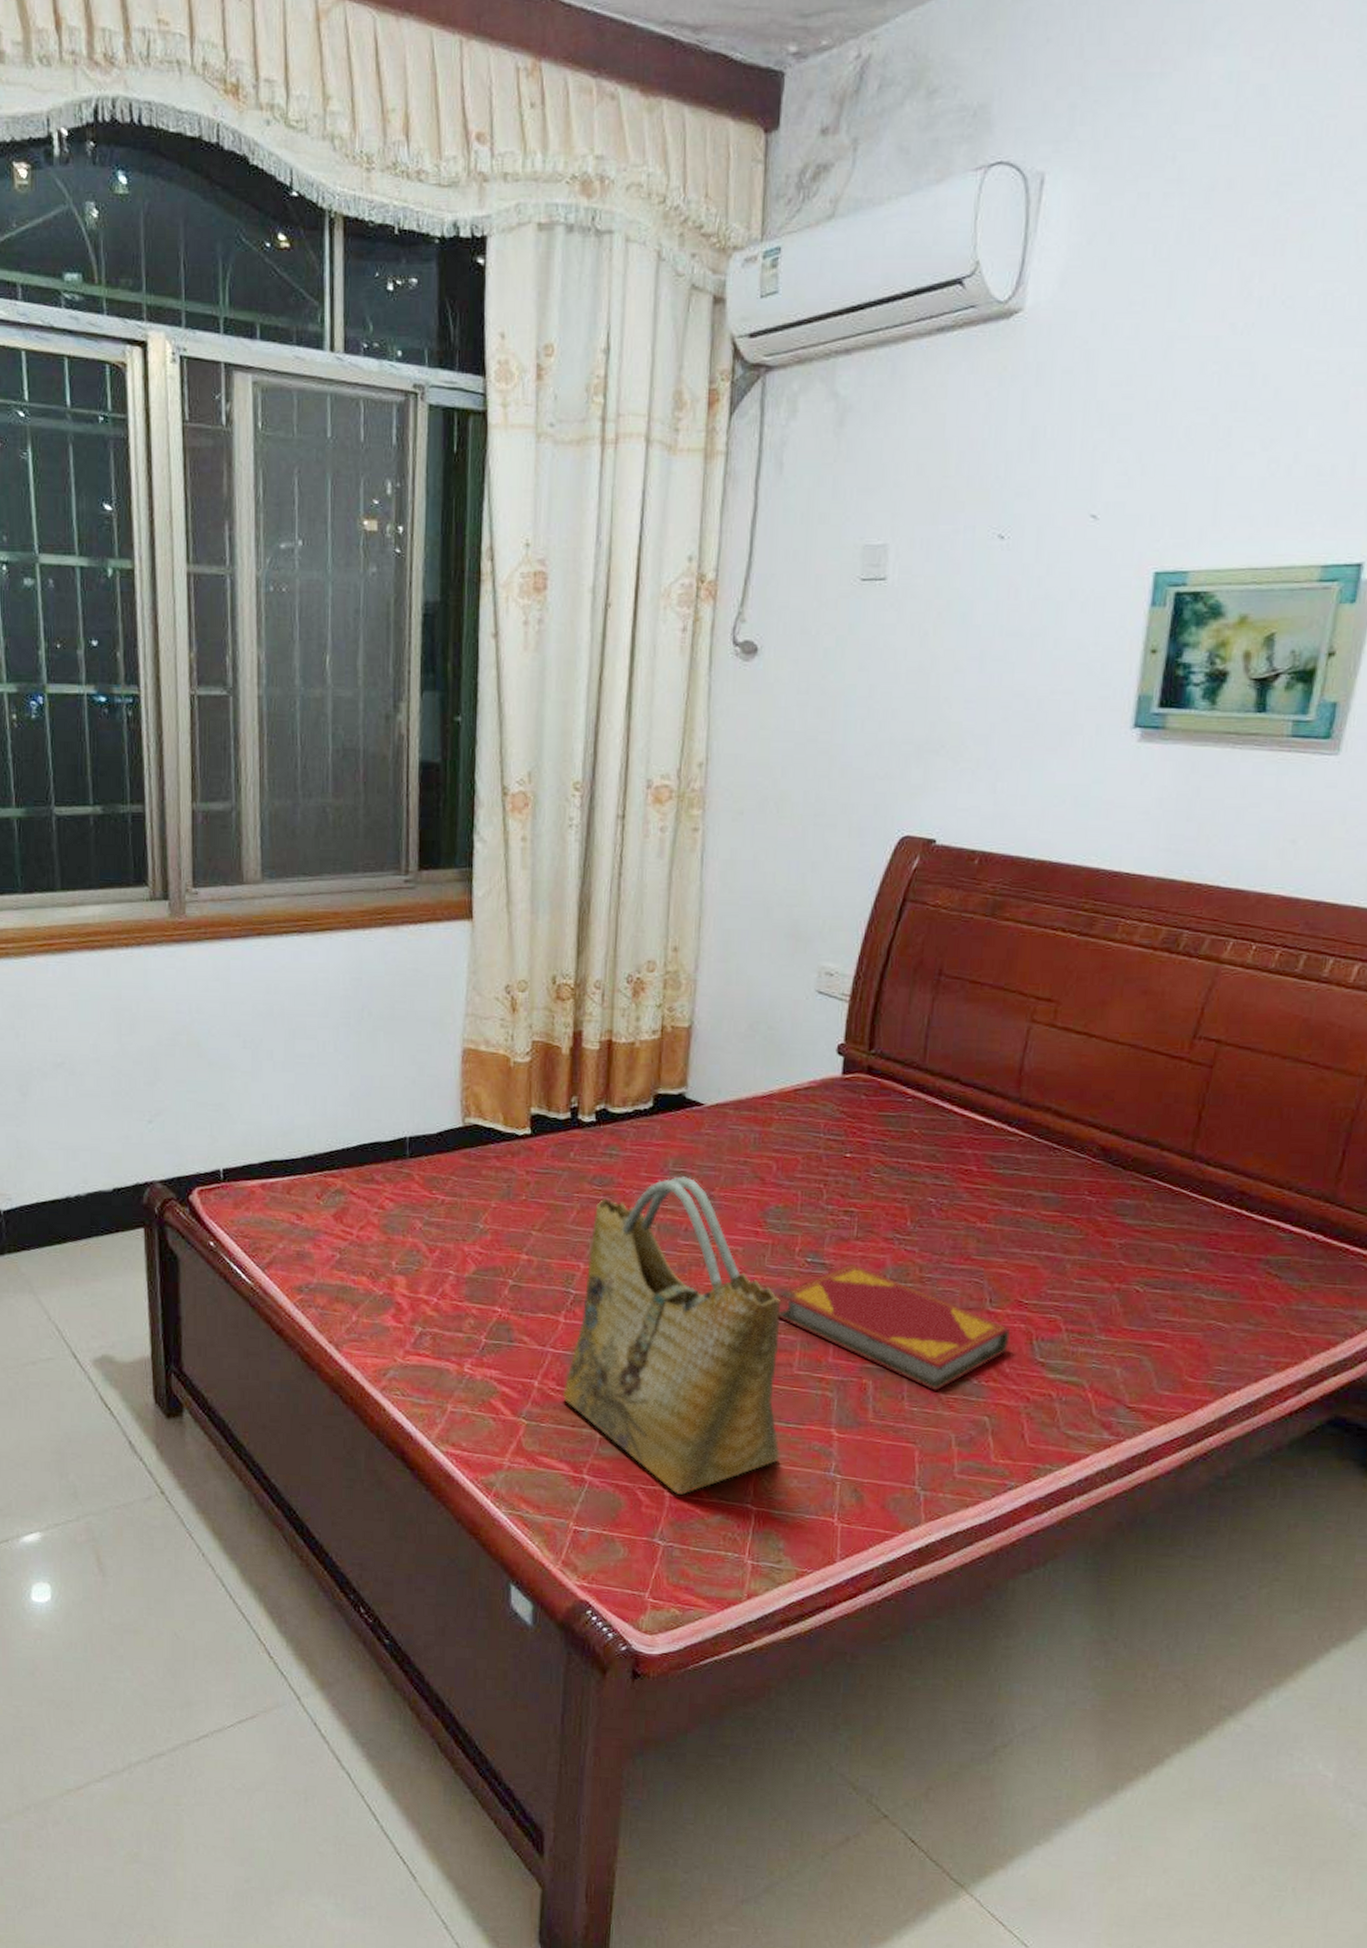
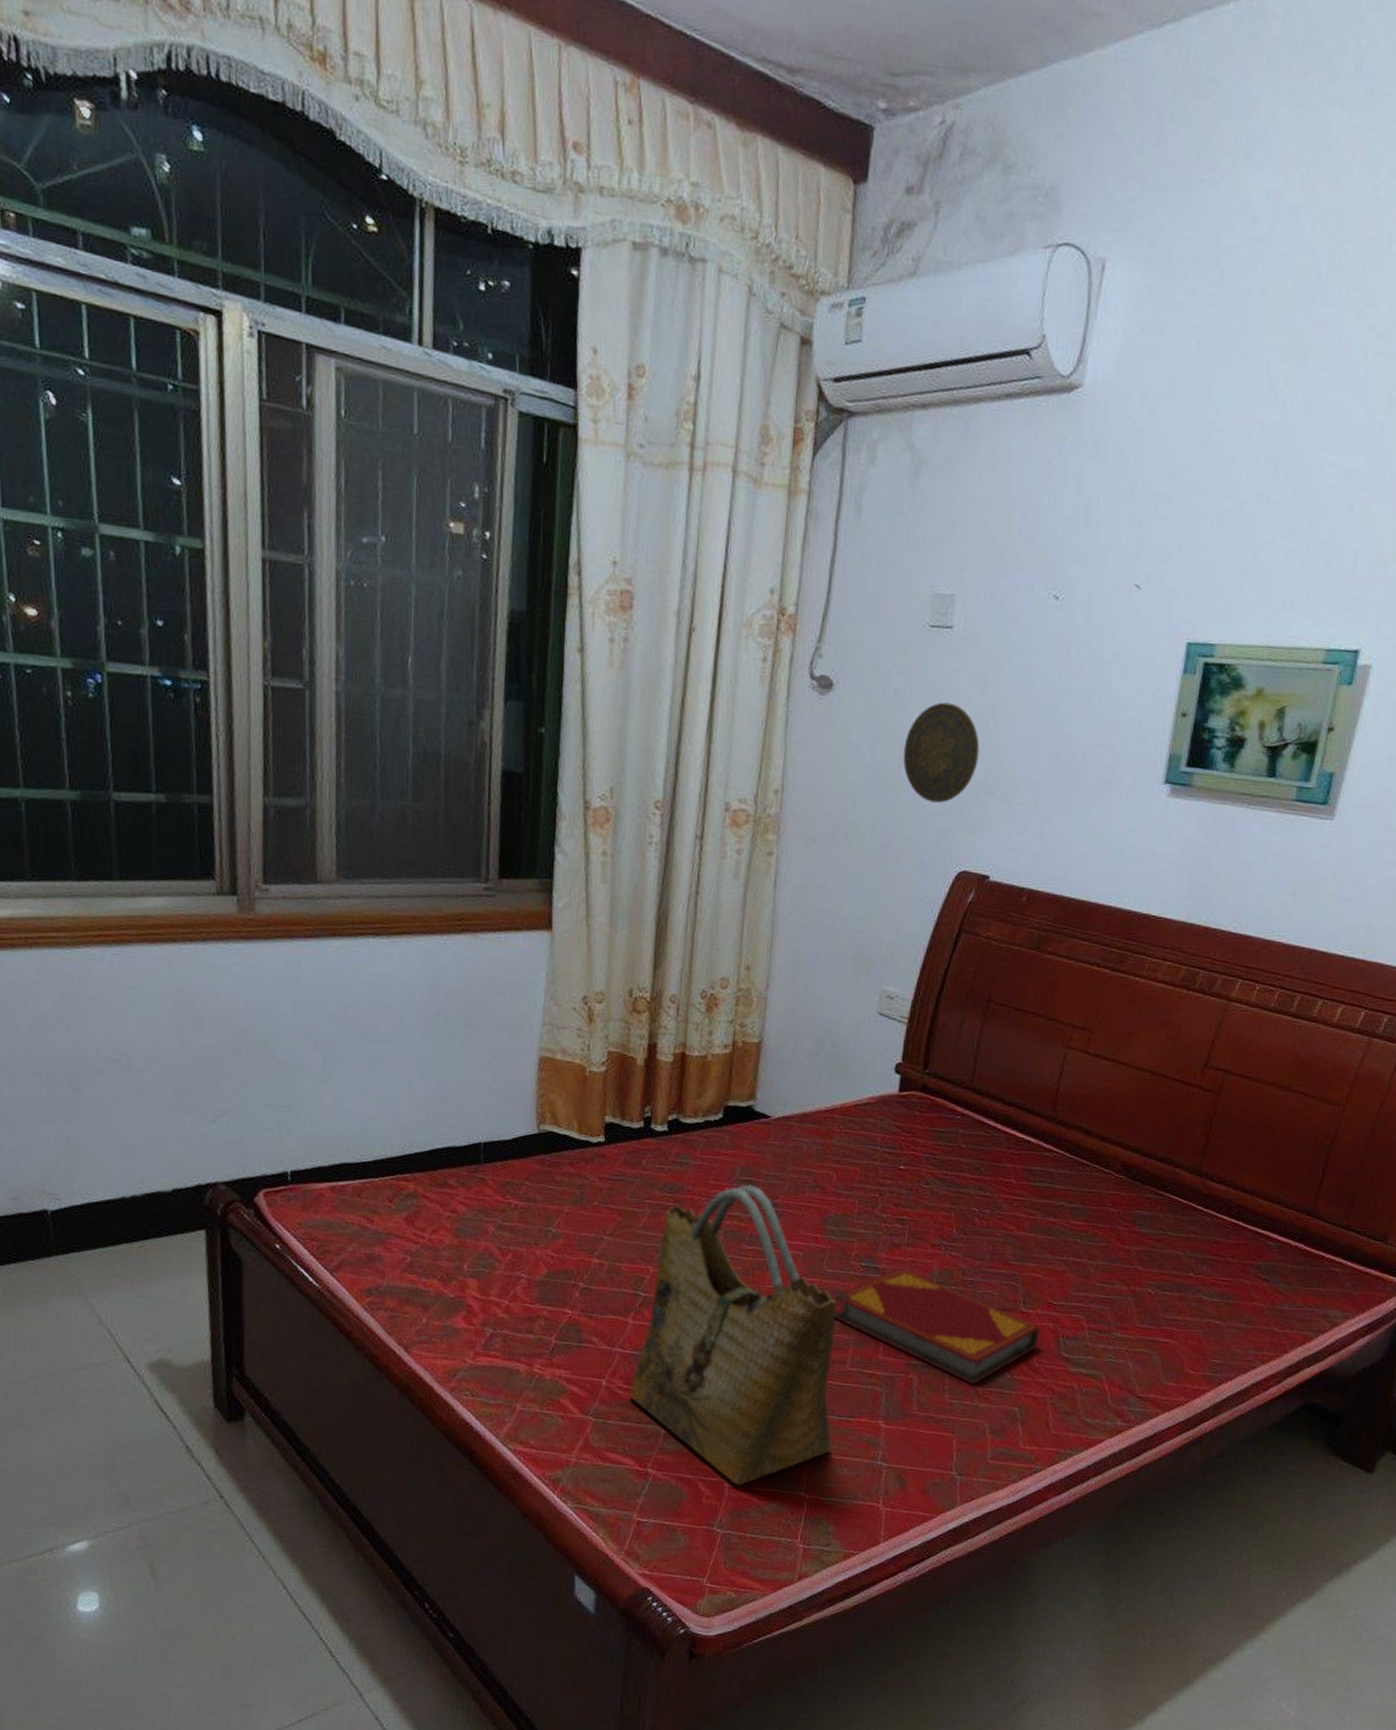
decorative plate: none [835,658,920,765] -> present [903,702,980,803]

